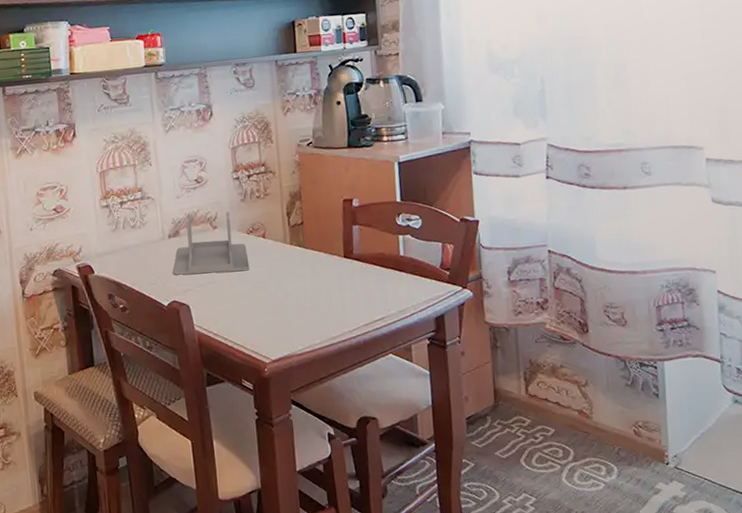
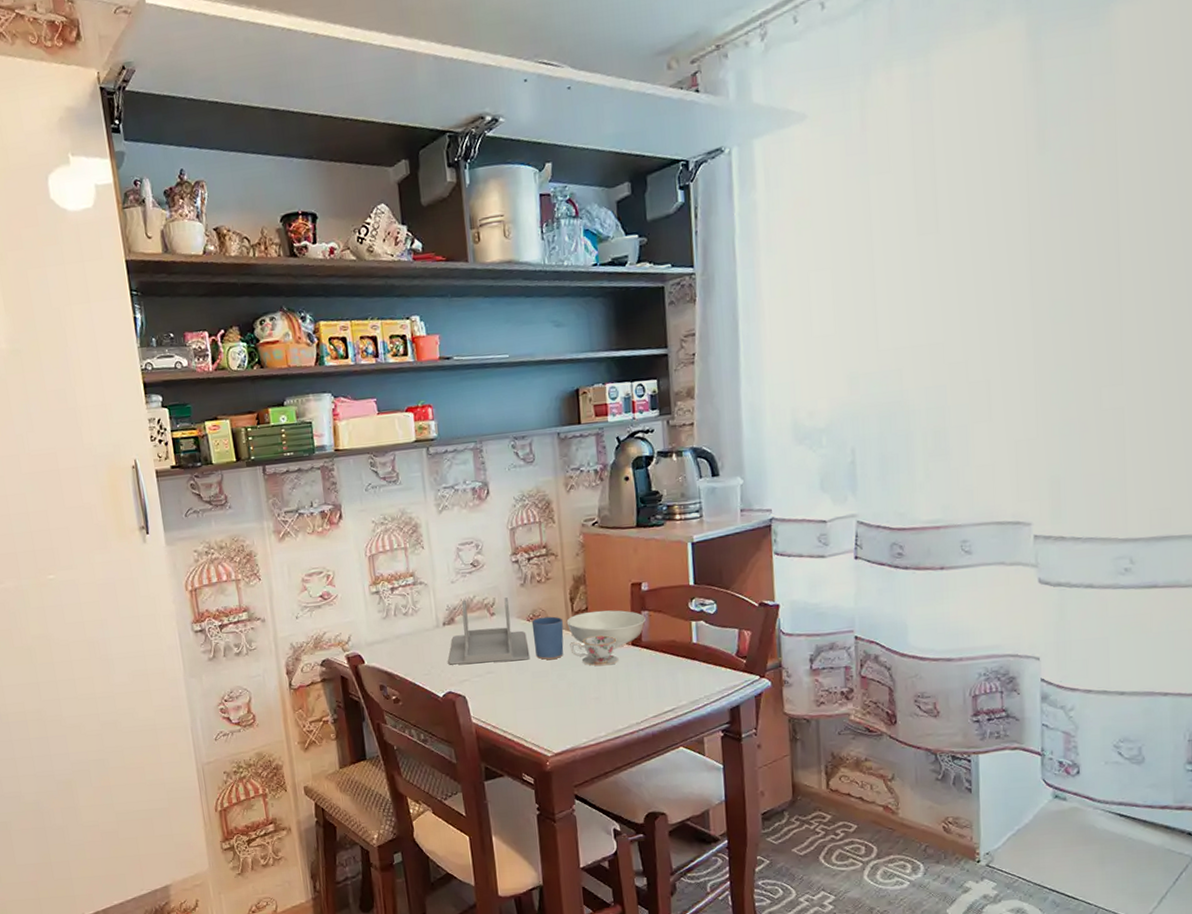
mug: none [251,230,281,271] -> present [531,616,564,660]
bowl: none [283,224,358,261] -> present [566,610,647,649]
teacup: none [287,248,332,277] -> present [570,635,619,666]

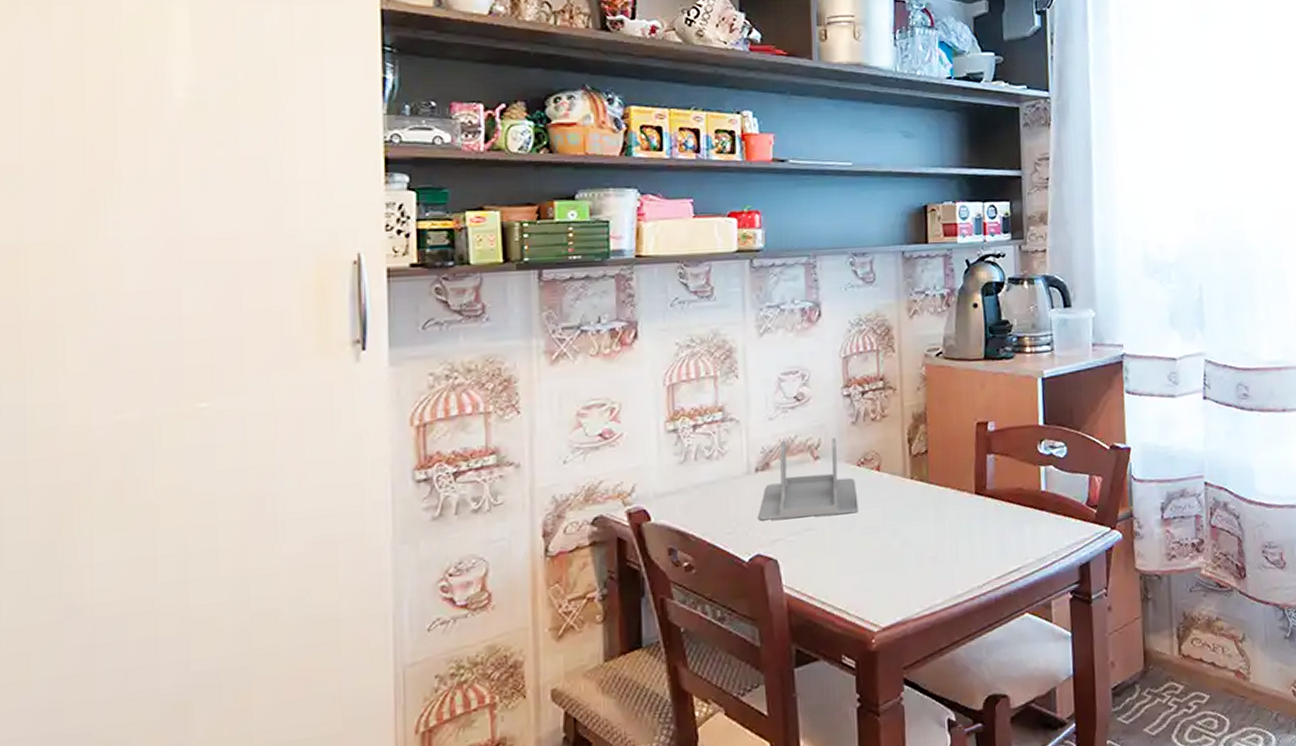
mug: present [531,616,564,660] -> none [862,460,900,513]
bowl: present [566,610,647,649] -> none [902,453,992,499]
teacup: present [570,635,619,666] -> none [905,483,960,520]

